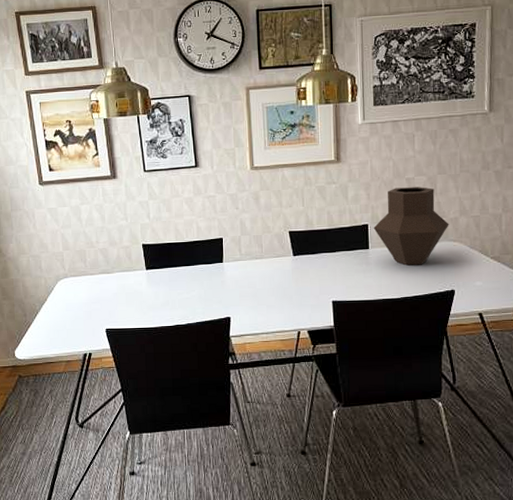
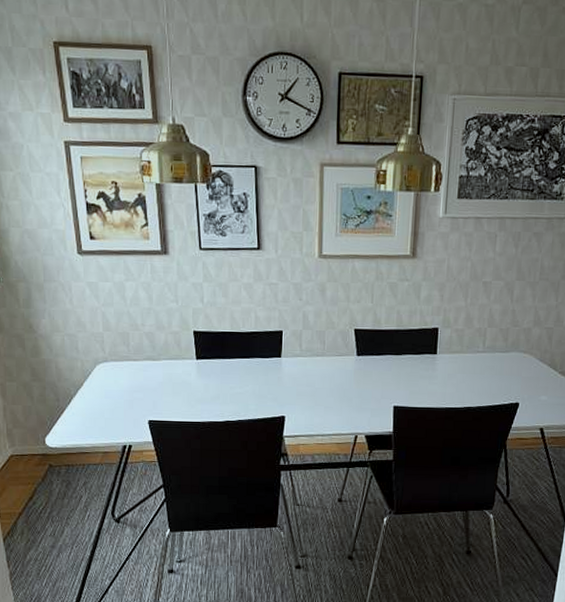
vase: present [373,187,449,266] -> none [443,291,522,375]

